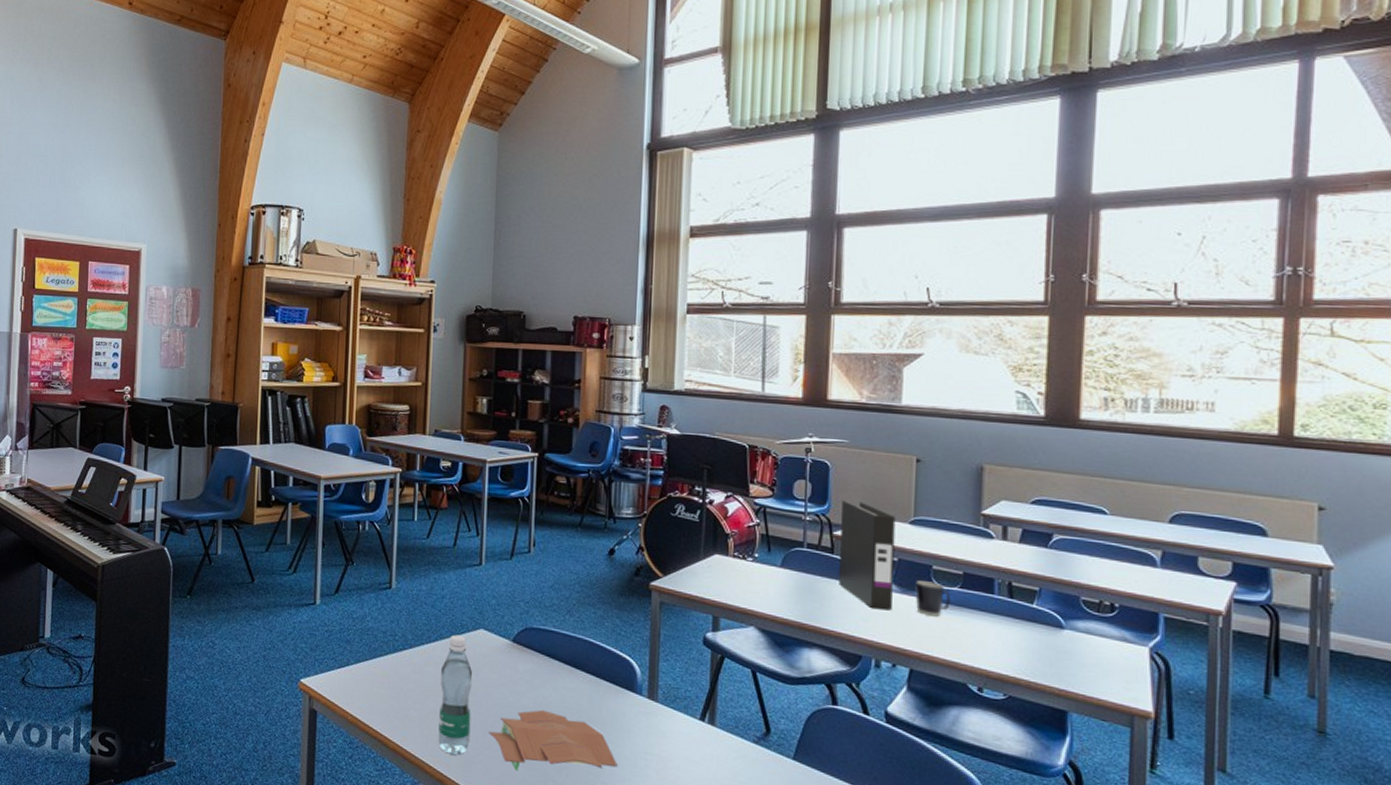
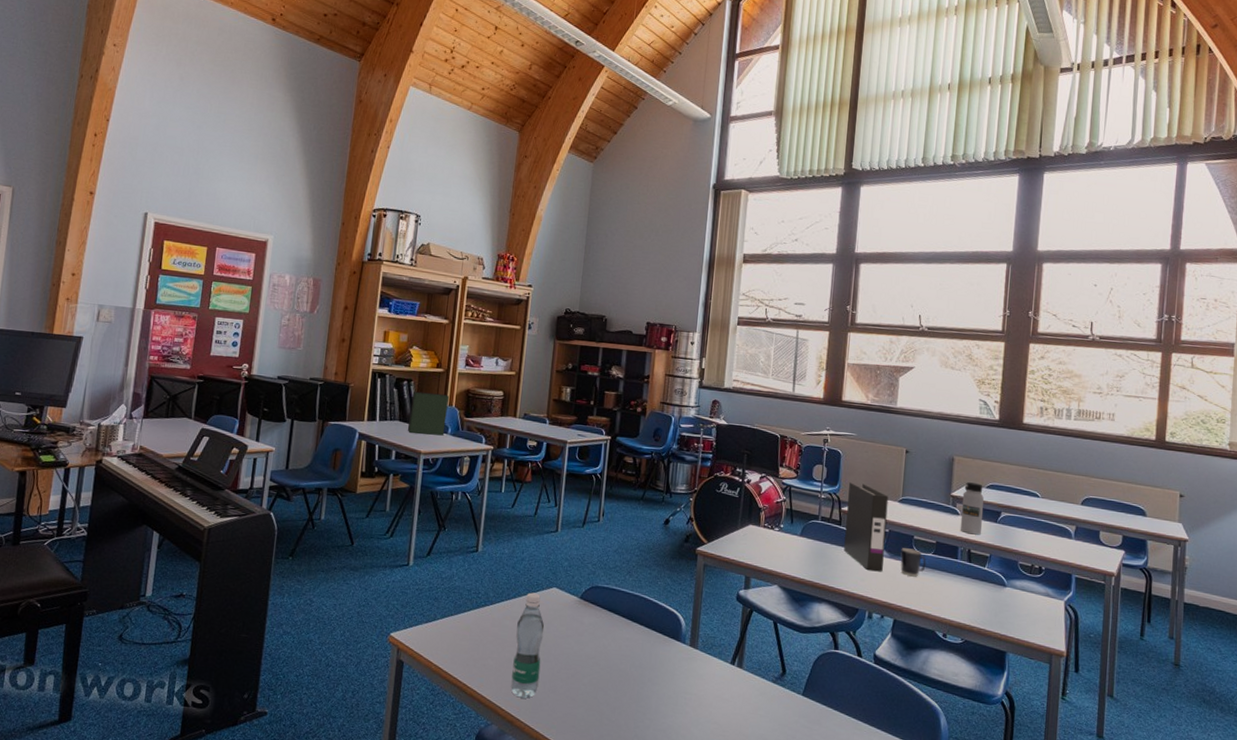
binder: none [304,409,349,458] -> present [407,391,450,436]
papers: present [488,709,618,771] -> none [555,657,662,711]
water bottle: none [995,497,1029,564] -> present [960,482,984,535]

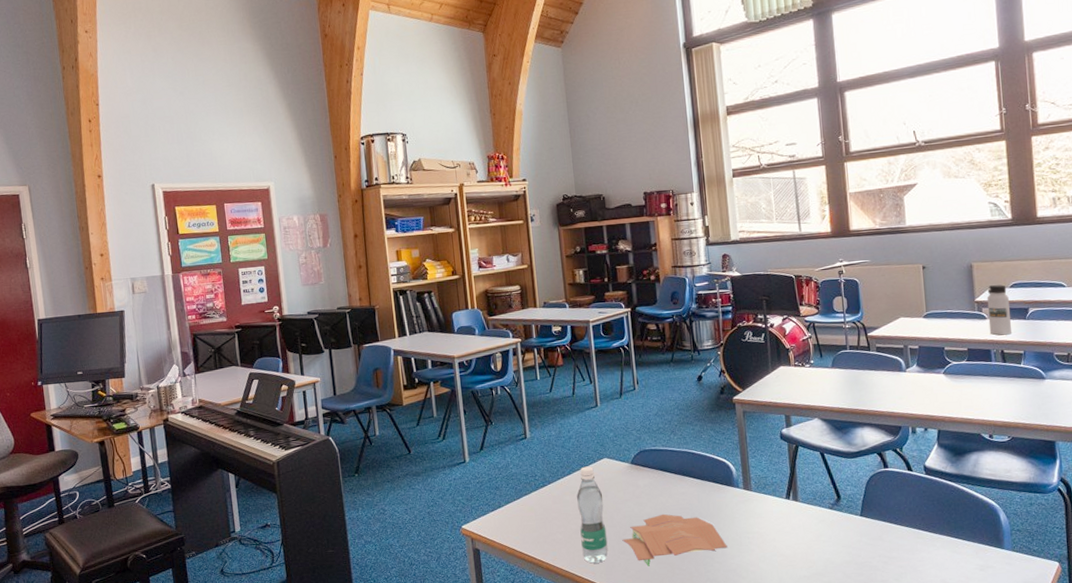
binder: present [407,391,450,436] -> none [435,298,473,342]
papers: none [555,657,662,711] -> present [622,513,727,566]
binder: present [844,482,889,572] -> none [871,306,919,389]
mug: present [900,548,926,577] -> none [934,360,961,386]

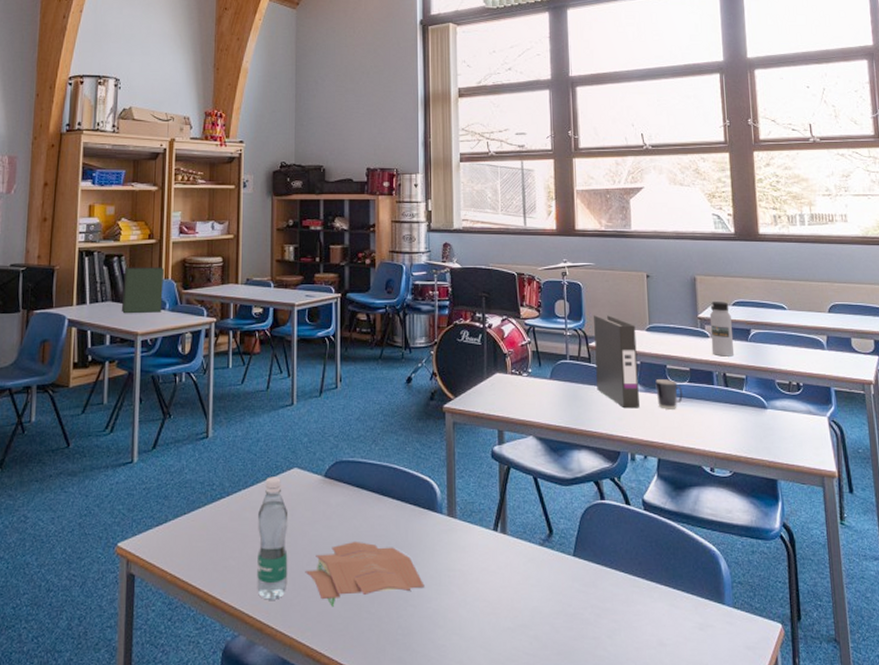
binder: none [435,298,473,342] -> present [121,267,165,314]
binder: none [871,306,919,389] -> present [594,315,640,409]
mug: none [934,360,961,386] -> present [655,379,683,409]

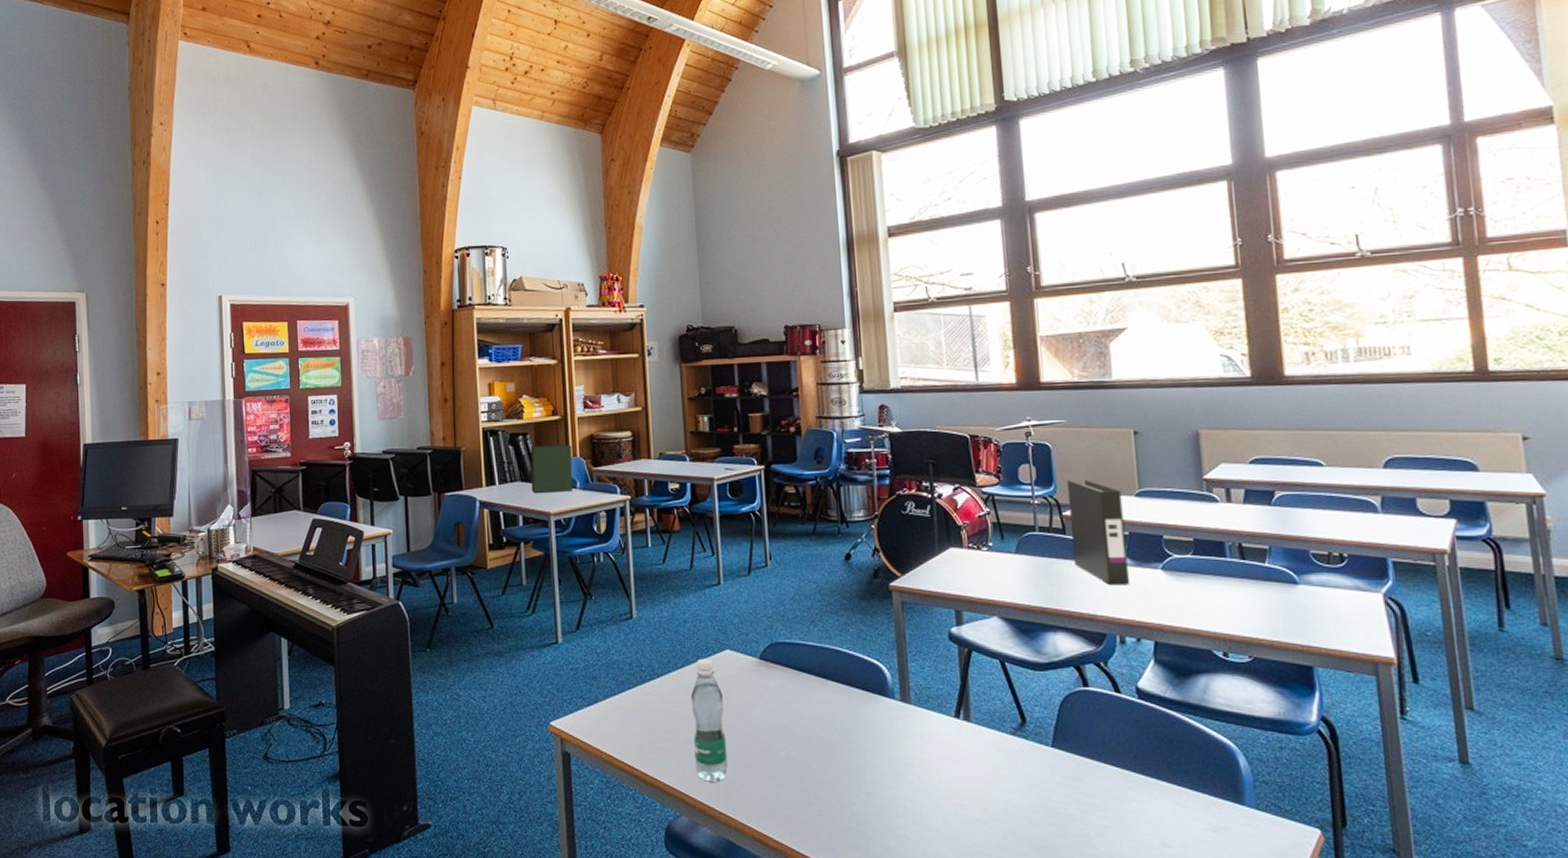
papers: present [305,541,425,607] -> none [746,725,879,791]
mug: present [655,379,683,409] -> none [1149,551,1185,586]
water bottle: present [709,302,735,357] -> none [1218,459,1253,524]

